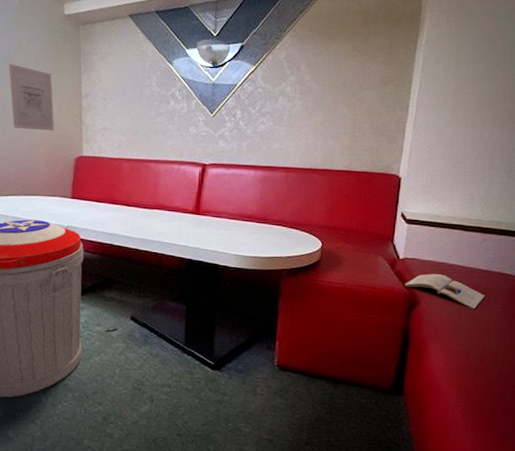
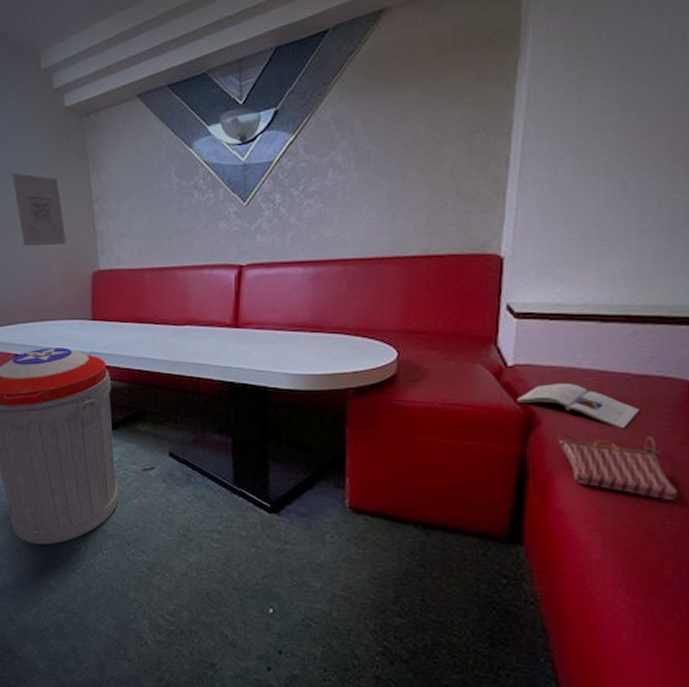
handbag: none [430,311,506,362] -> present [556,433,677,500]

